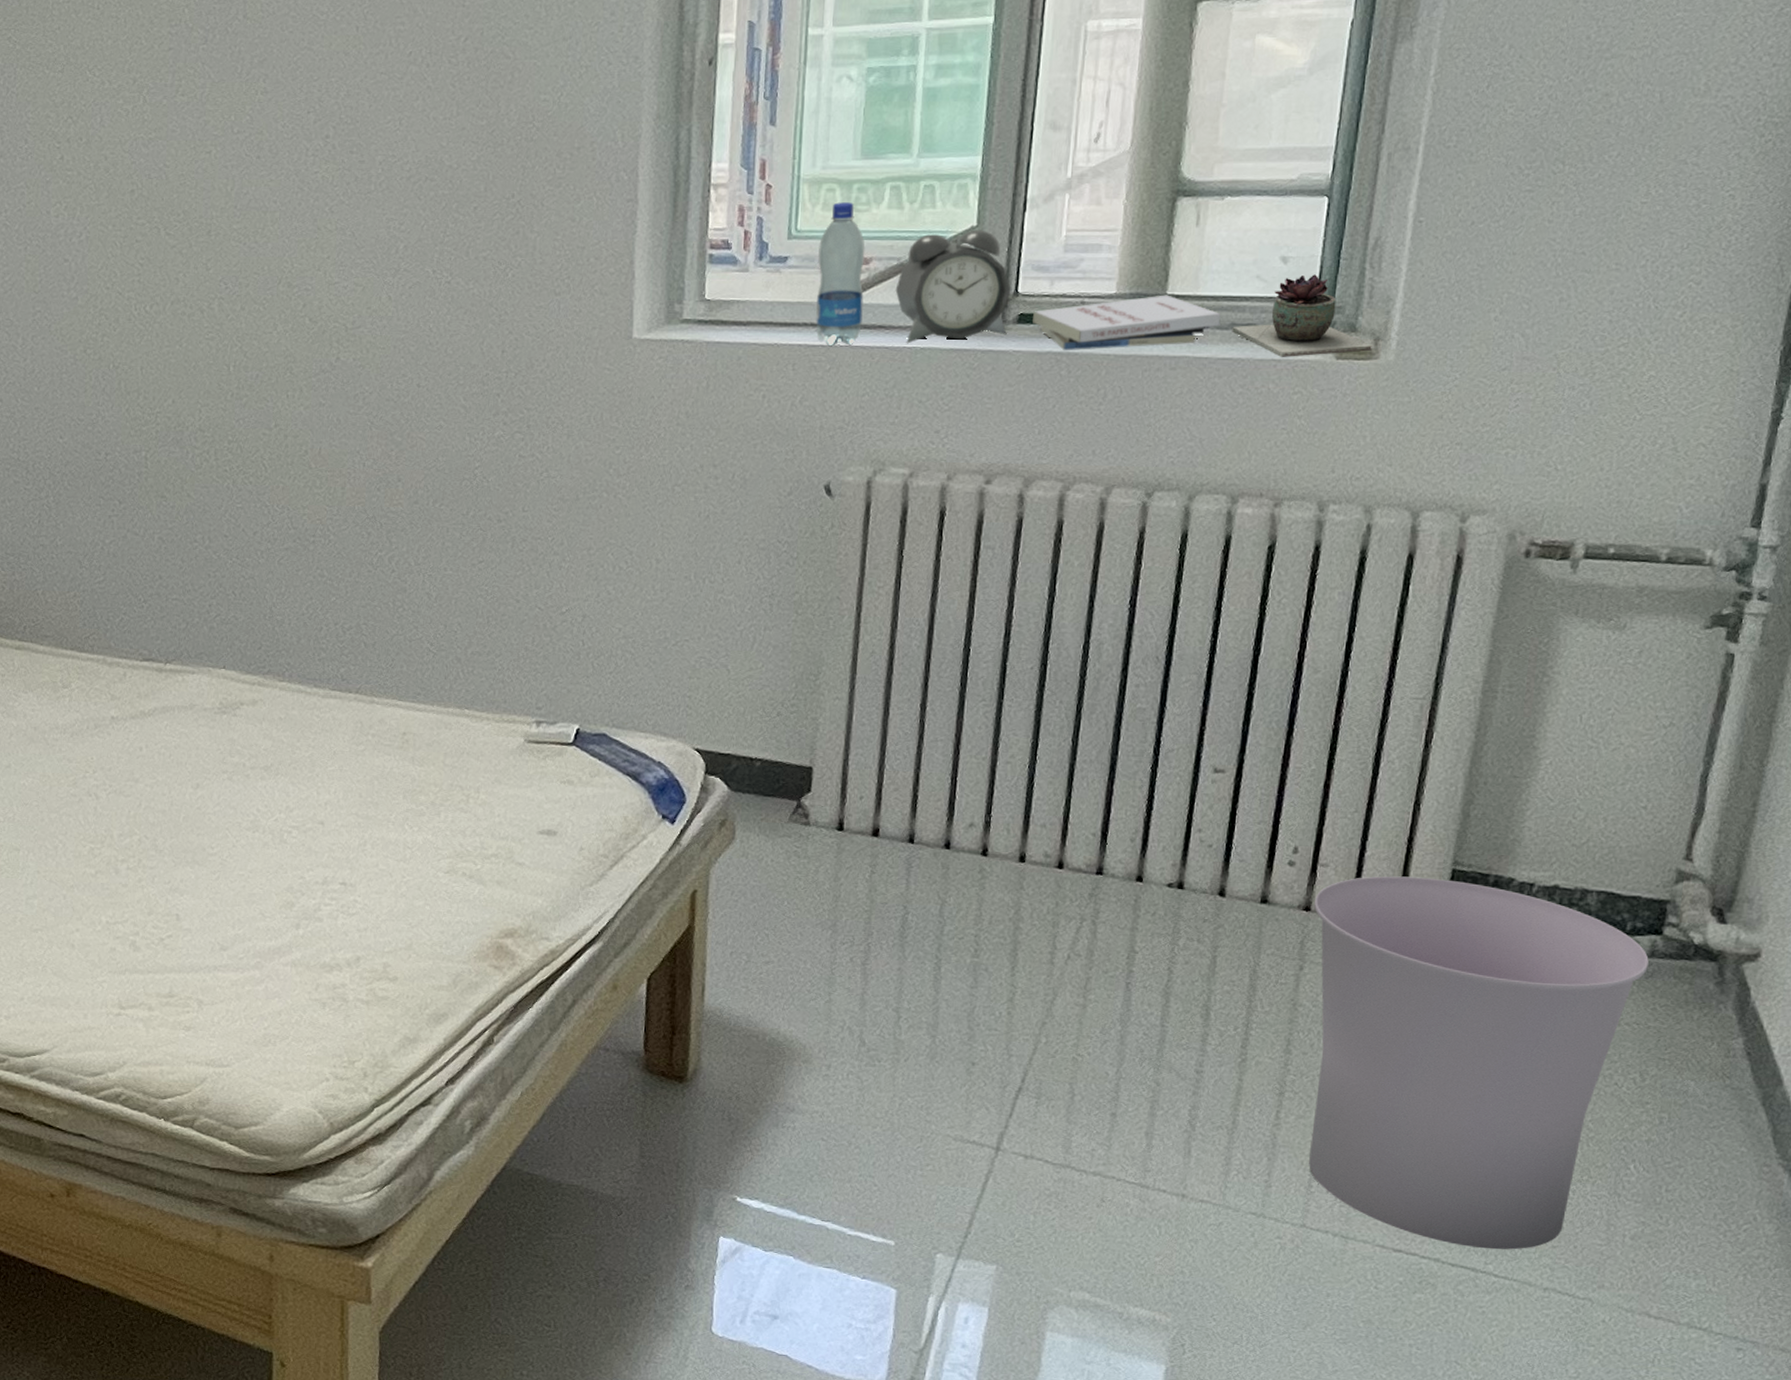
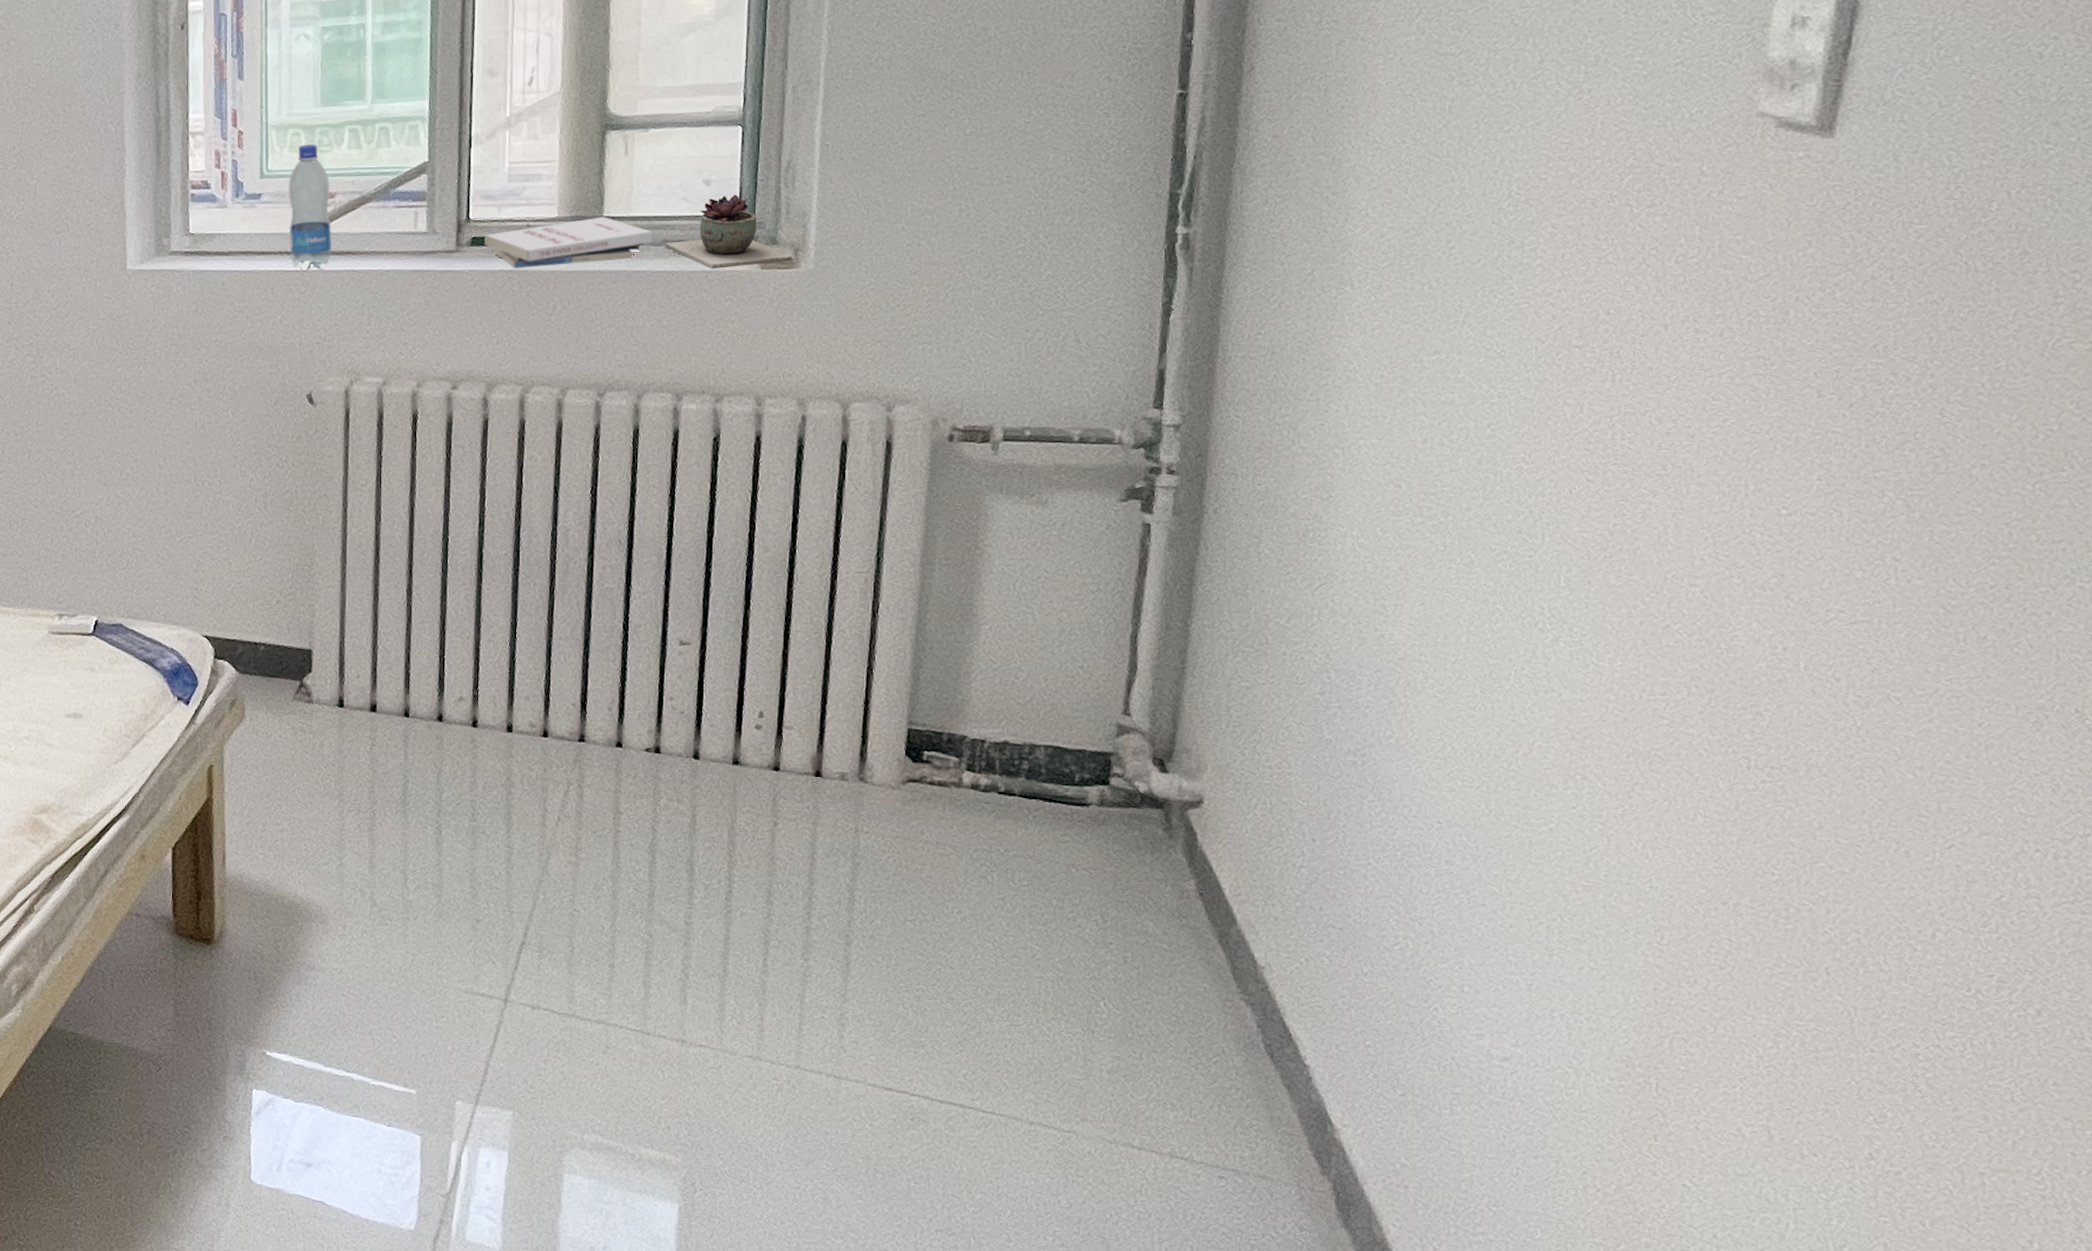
alarm clock: present [895,230,1011,344] -> none [359,165,463,267]
waste bin: present [1309,875,1649,1250] -> none [783,736,1099,1087]

